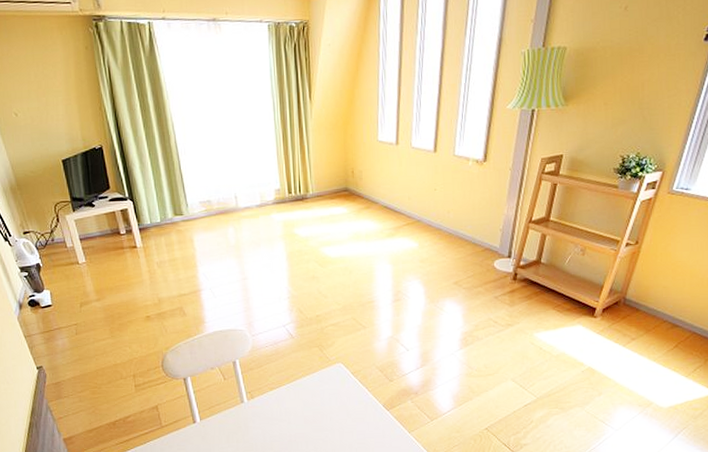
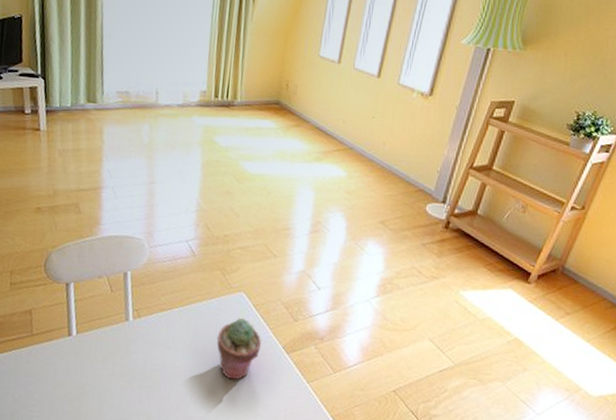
potted succulent: none [324,385,364,440] -> present [216,317,262,380]

